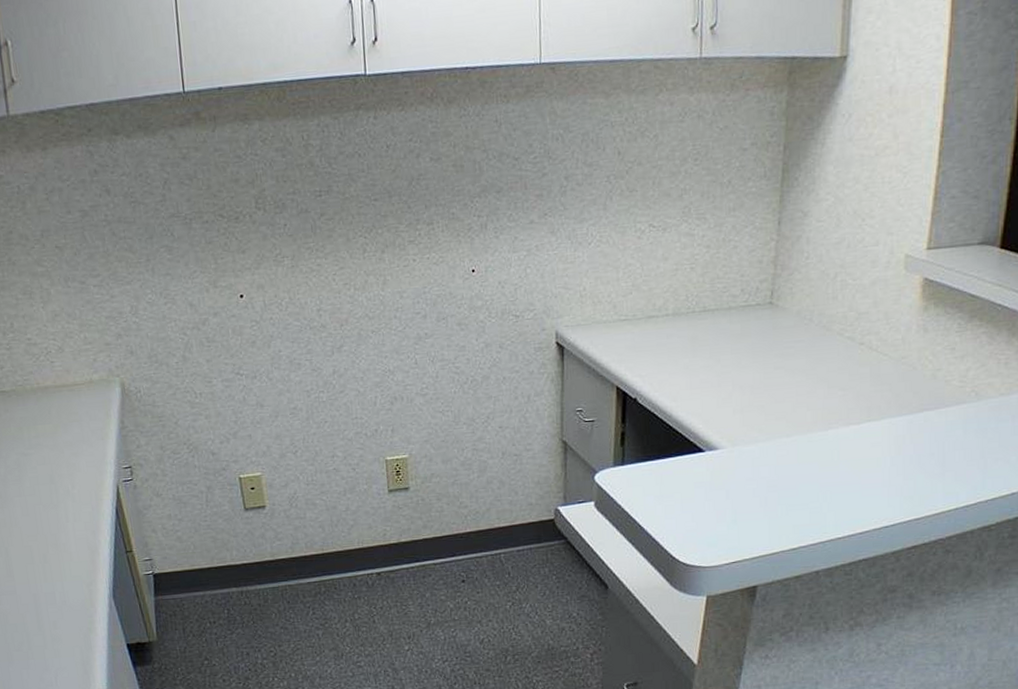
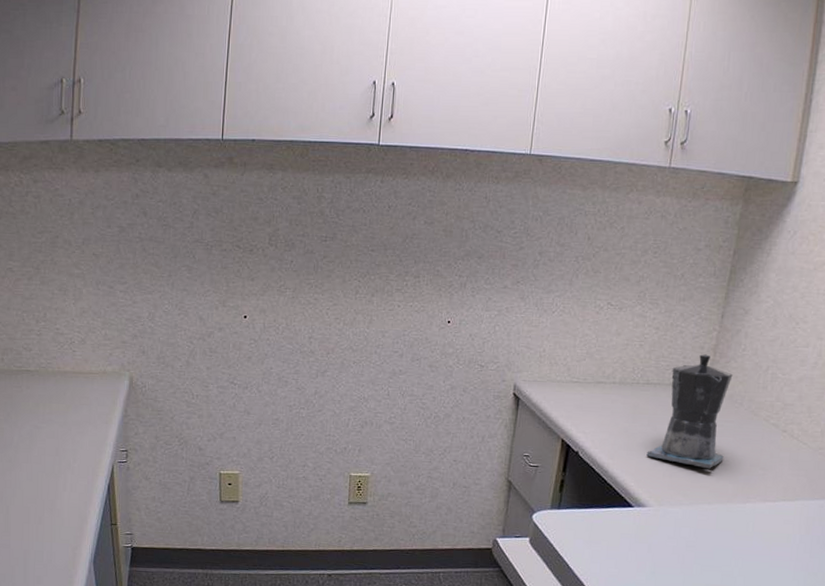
coffee maker: none [712,269,798,398] -> present [646,354,733,469]

